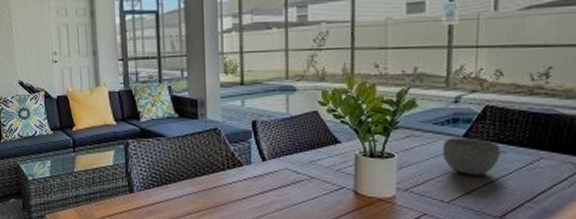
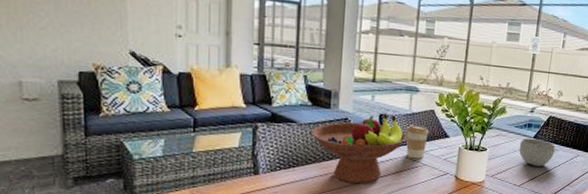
fruit bowl: none [180,119,287,202] -> present [310,113,407,184]
coffee cup: none [286,130,313,171] -> present [406,124,429,159]

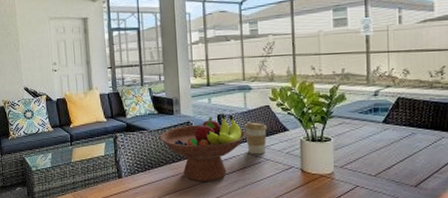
bowl: present [519,138,555,166] -> none [367,123,412,153]

